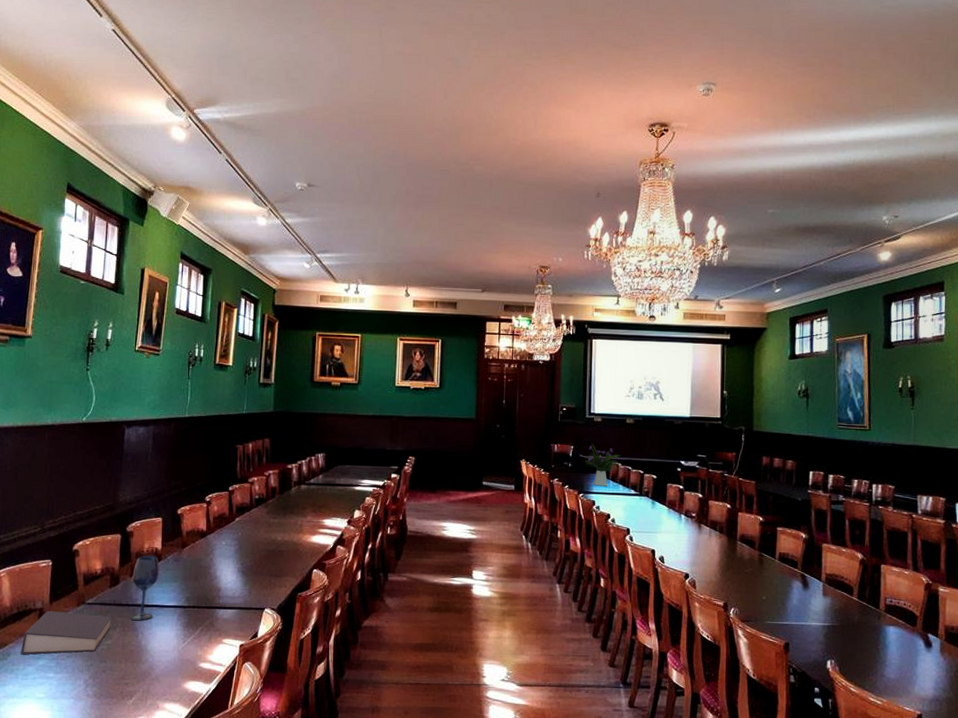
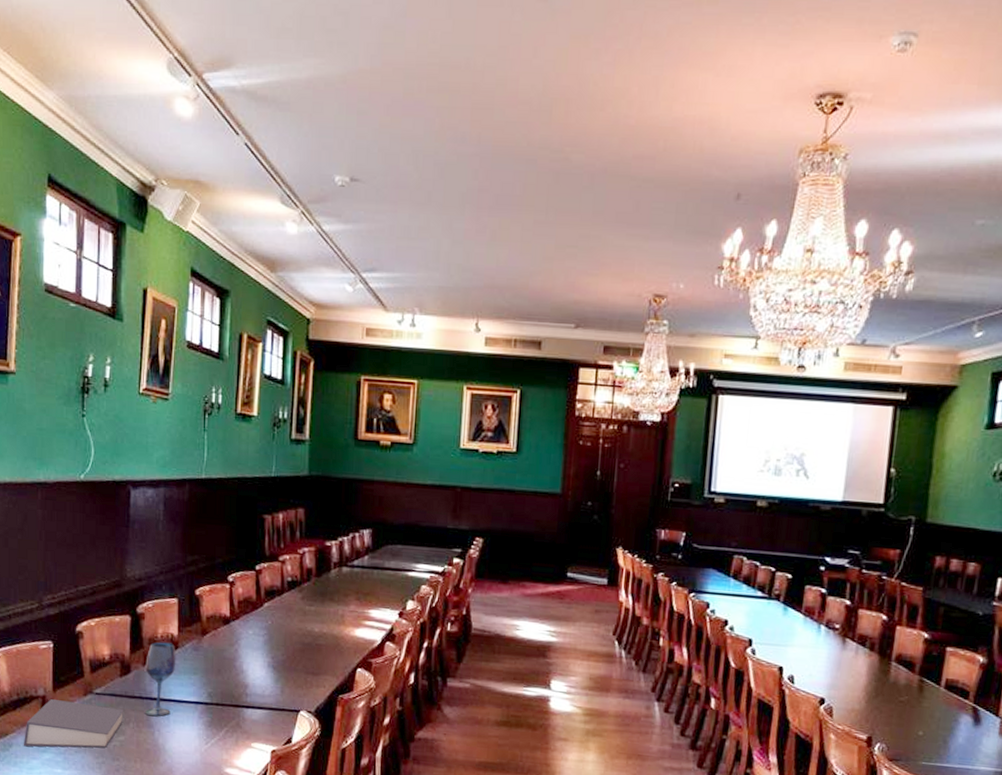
flower arrangement: present [583,443,621,486] -> none [697,530,748,586]

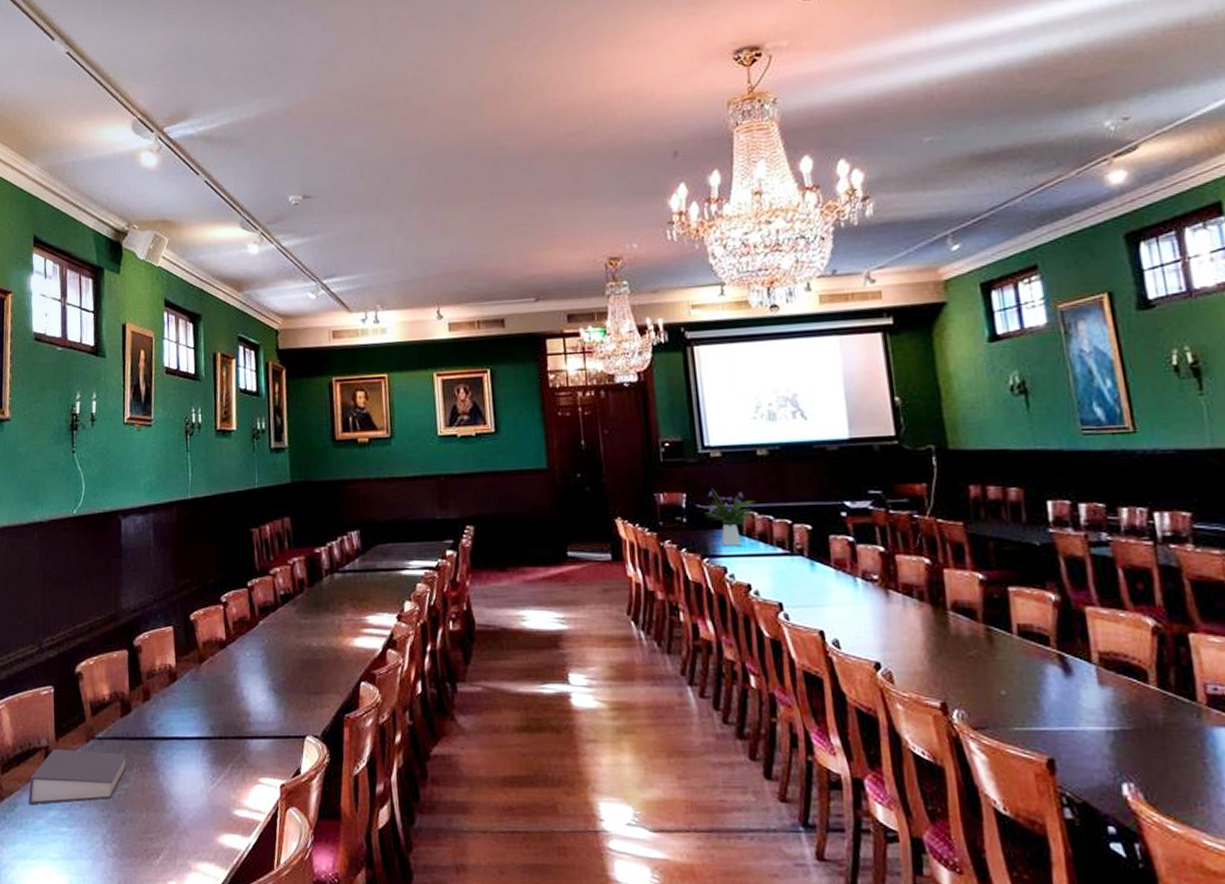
wineglass: present [145,641,176,717] -> none [145,675,176,758]
flower arrangement: none [697,530,748,586] -> present [701,487,756,546]

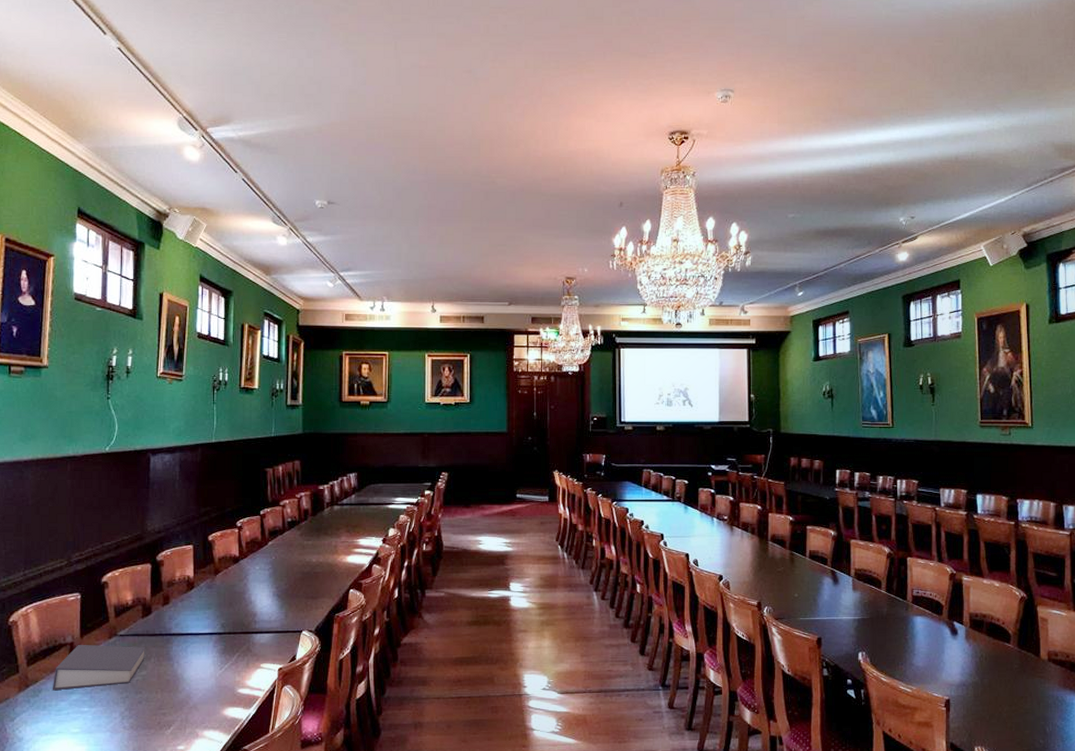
flower arrangement: present [701,487,756,546] -> none [615,451,653,494]

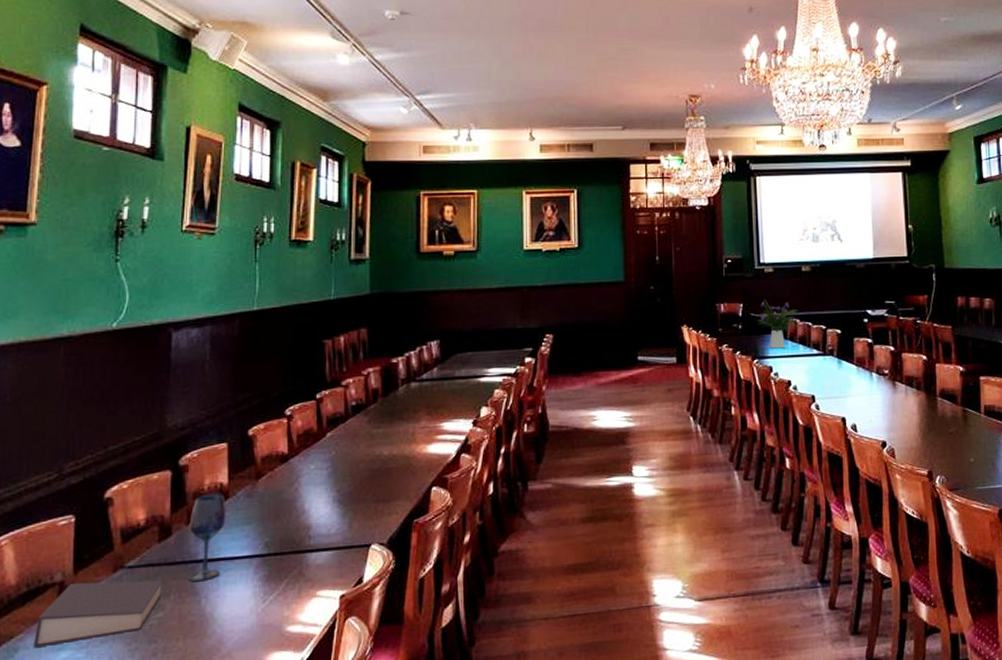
wineglass: none [165,584,192,650] -> present [189,493,227,582]
flower arrangement: none [615,451,653,494] -> present [754,298,799,349]

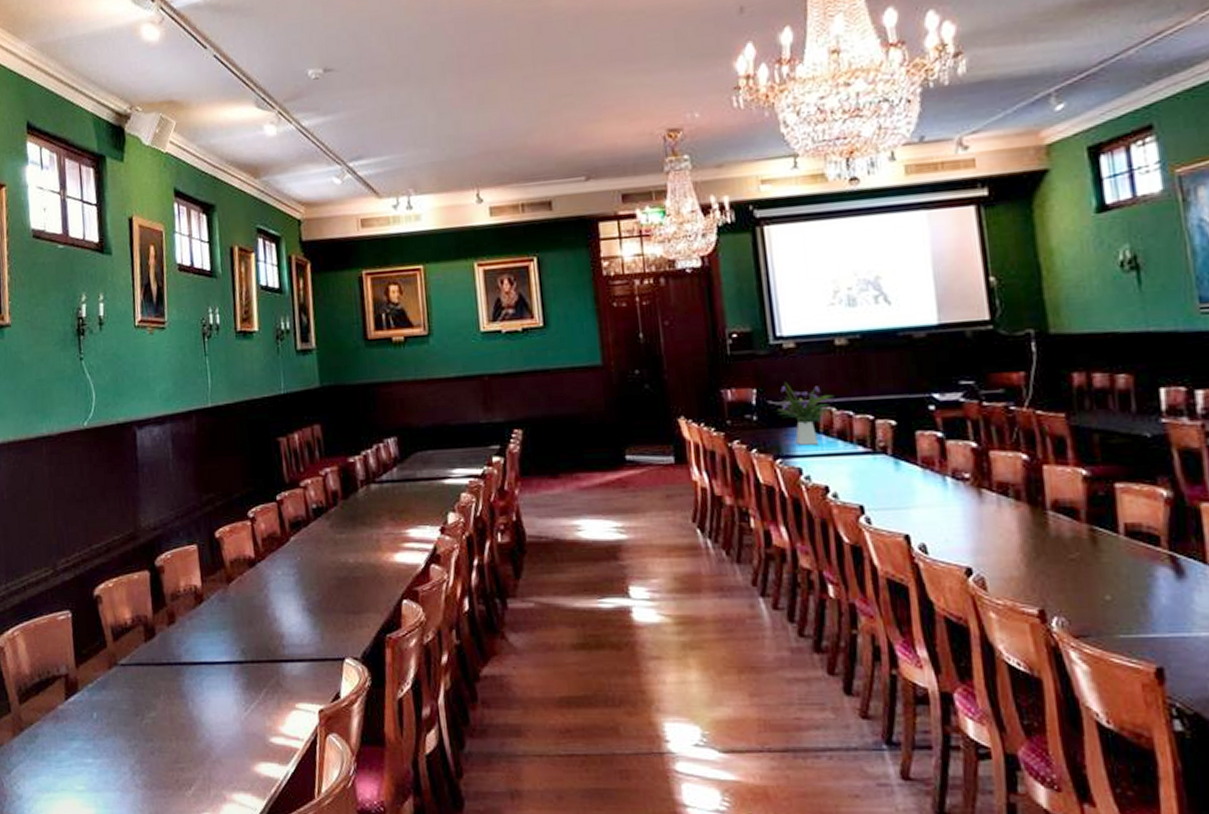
book: present [33,580,164,648] -> none [49,677,153,736]
wineglass: present [189,493,227,582] -> none [170,596,204,685]

